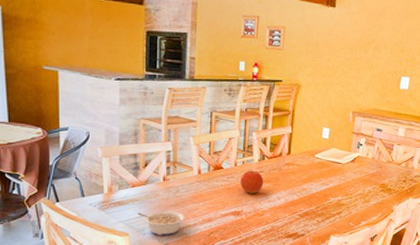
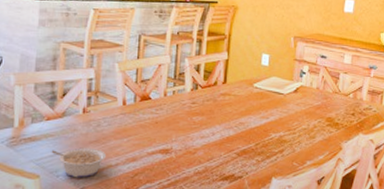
fruit: present [240,170,264,194] -> none [170,101,197,128]

